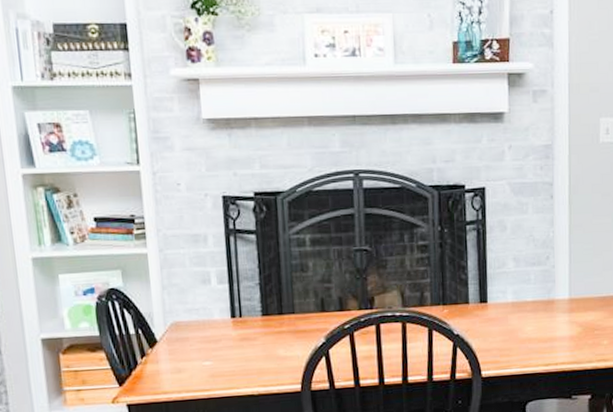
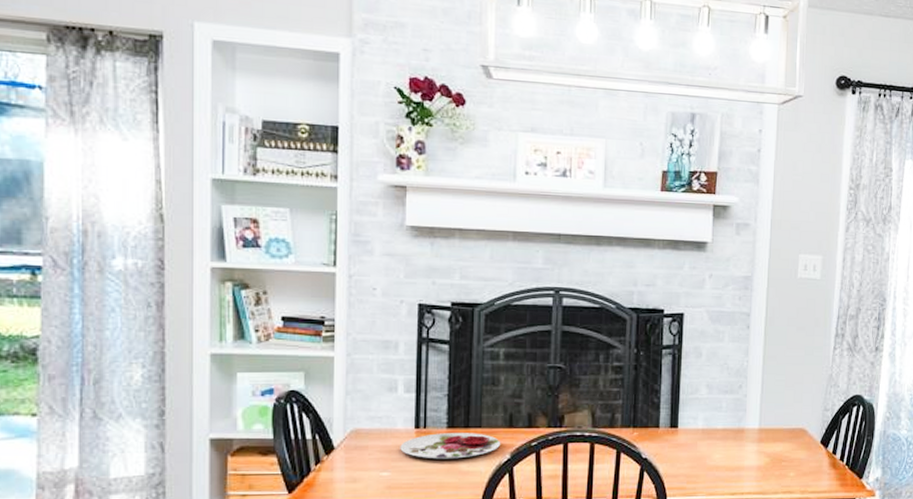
plate: none [219,319,315,347] -> present [400,433,501,459]

